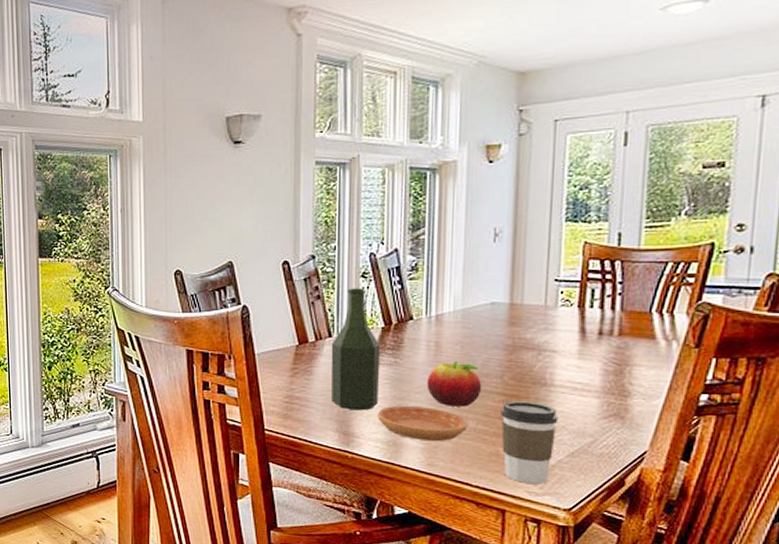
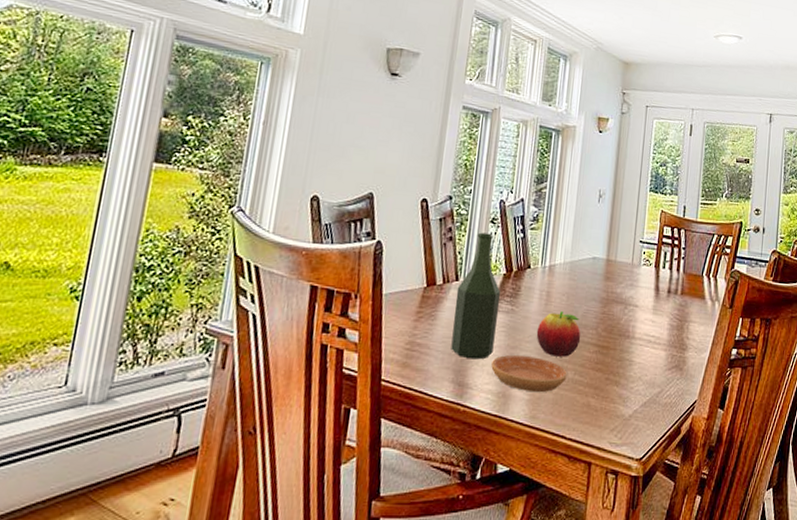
coffee cup: present [500,401,559,484] -> none [592,352,637,434]

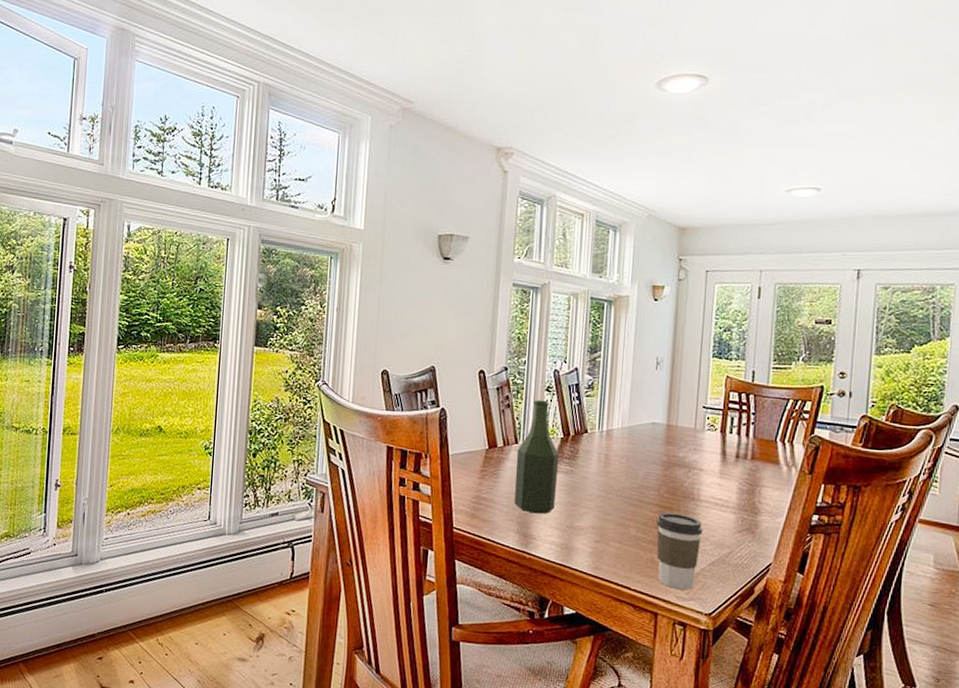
saucer: present [491,354,567,393] -> none [553,511,629,546]
fruit: present [536,310,581,357] -> none [596,472,643,516]
coffee cup: none [592,352,637,434] -> present [656,512,703,590]

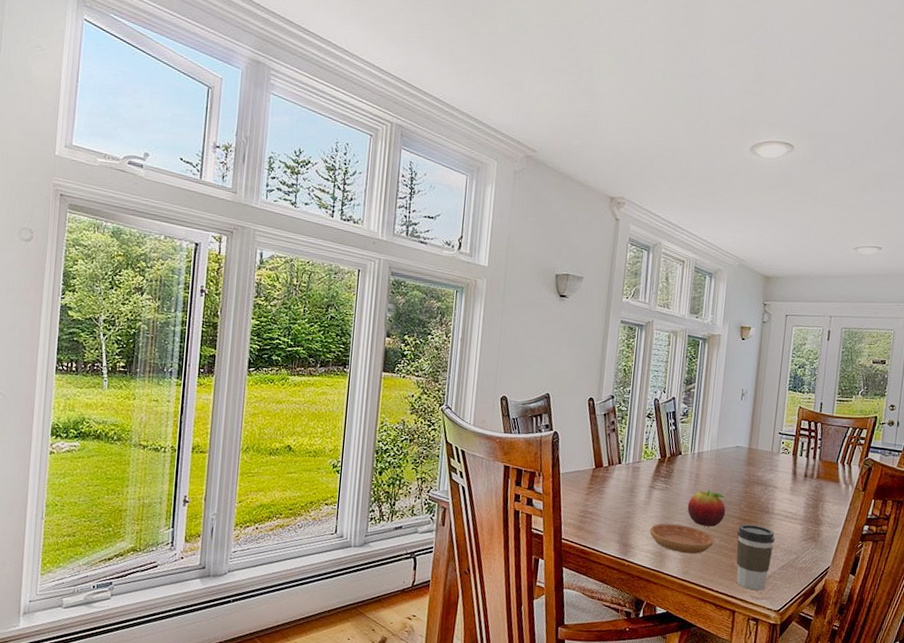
bottle: present [514,400,559,514] -> none [616,425,657,526]
saucer: none [553,511,629,546] -> present [650,523,714,554]
fruit: none [596,472,643,516] -> present [687,489,726,527]

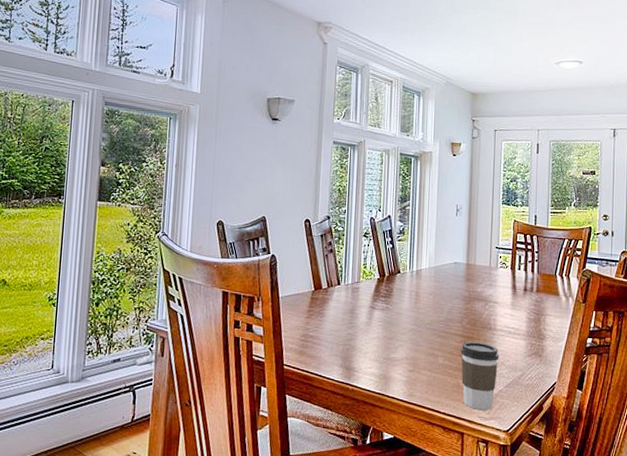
saucer: present [650,523,714,554] -> none [372,344,438,375]
fruit: present [687,489,726,527] -> none [409,307,448,346]

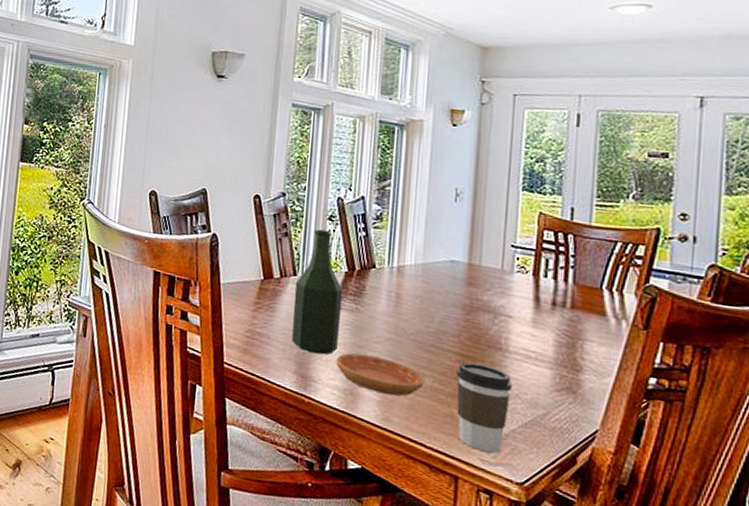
bottle: none [338,245,377,348] -> present [292,229,343,355]
saucer: none [372,344,438,375] -> present [336,353,424,396]

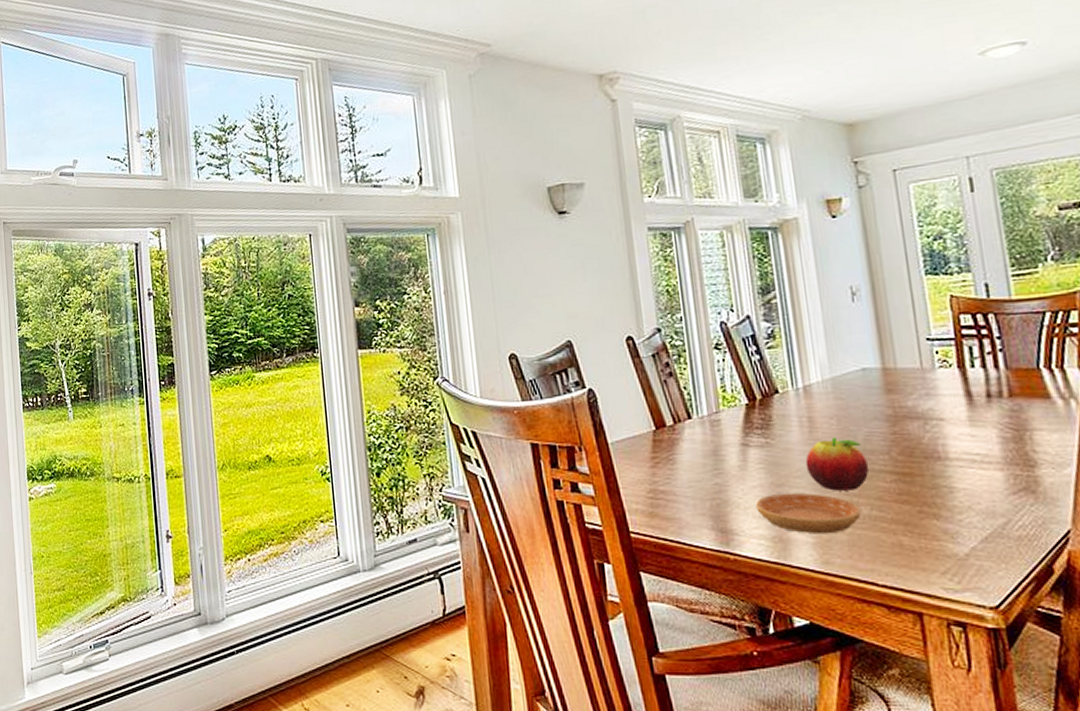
bottle: present [292,229,343,355] -> none [692,361,755,503]
fruit: none [385,314,440,363] -> present [805,436,870,491]
coffee cup: present [456,362,513,453] -> none [895,479,965,578]

